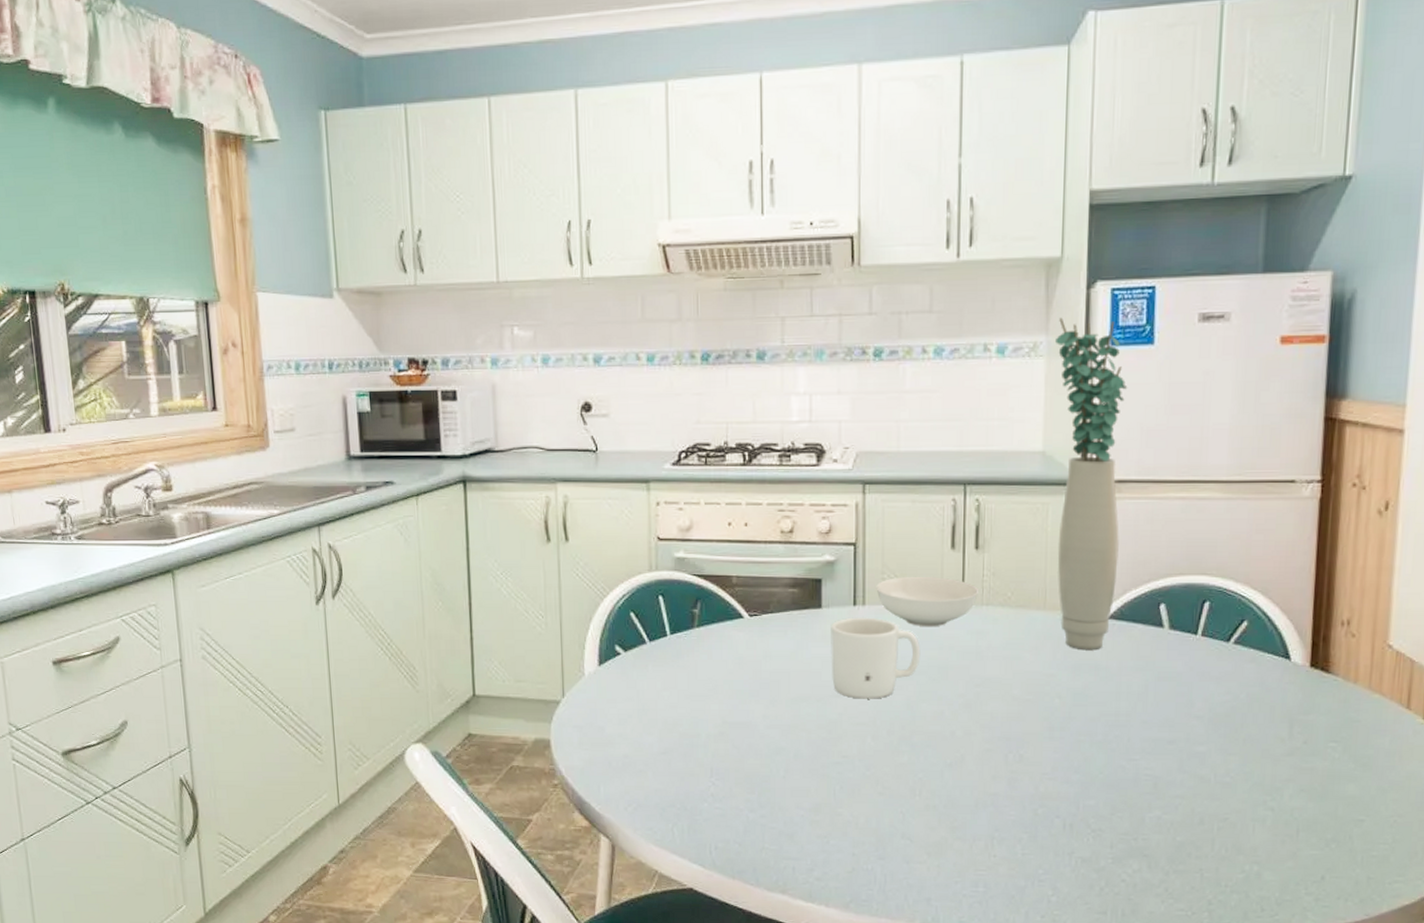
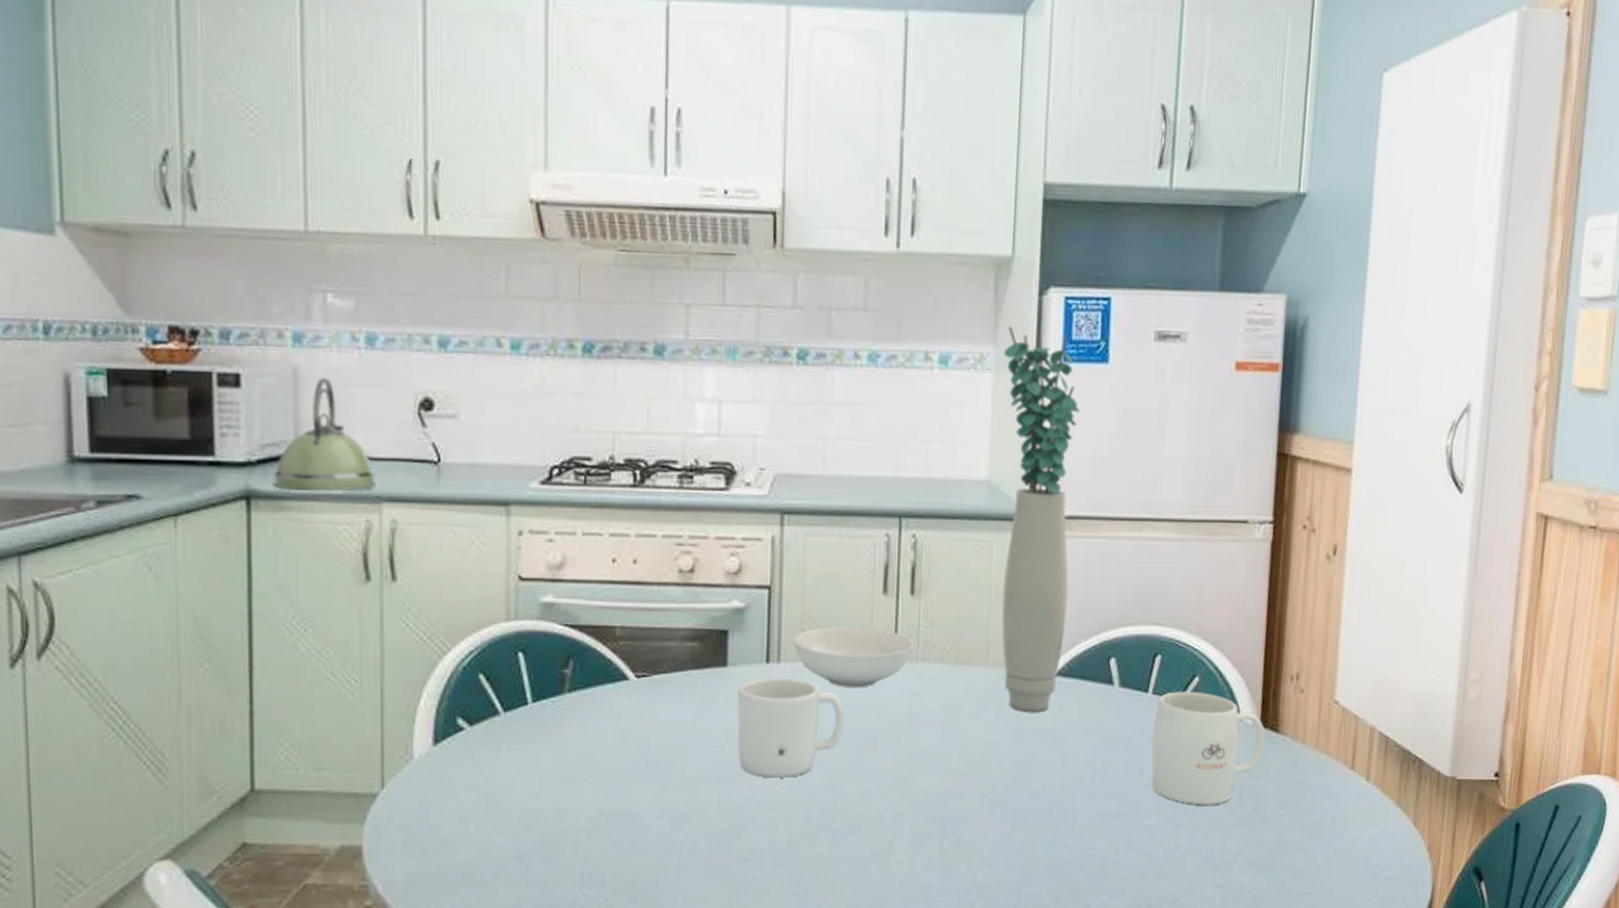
kettle: none [480,390,553,476] -> present [272,377,377,492]
mug: none [1201,634,1316,736] -> present [1151,691,1266,805]

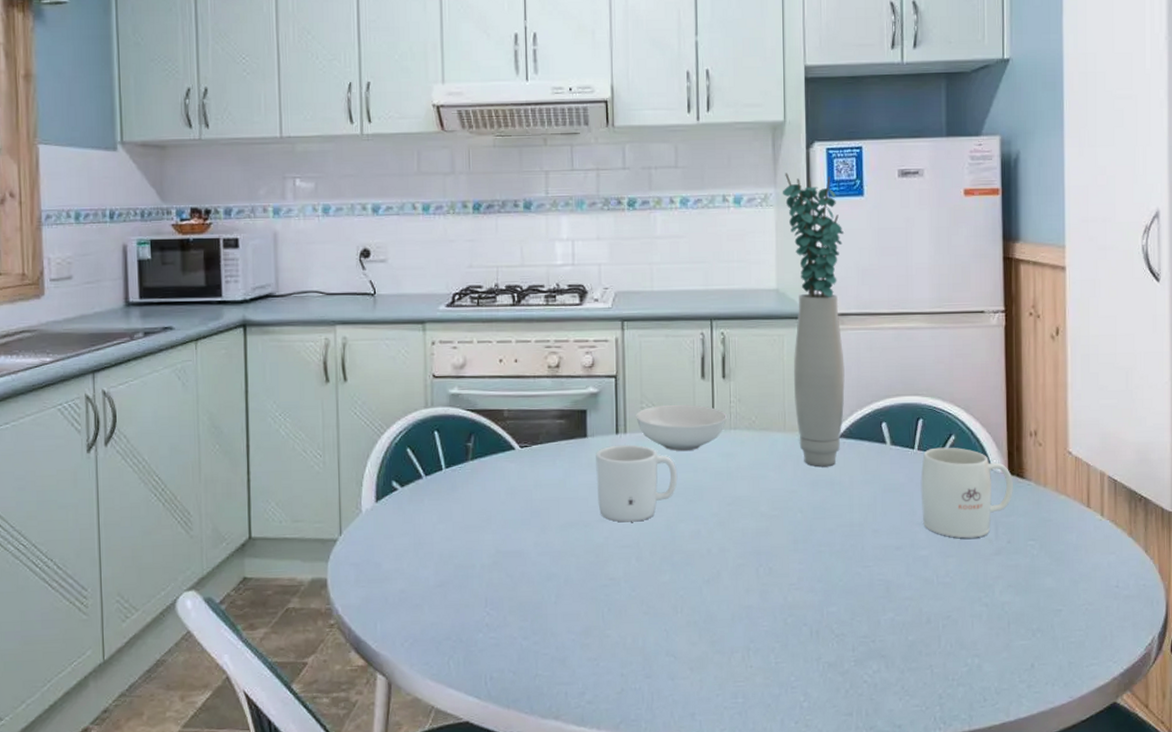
kettle: present [272,377,377,492] -> none [260,237,332,320]

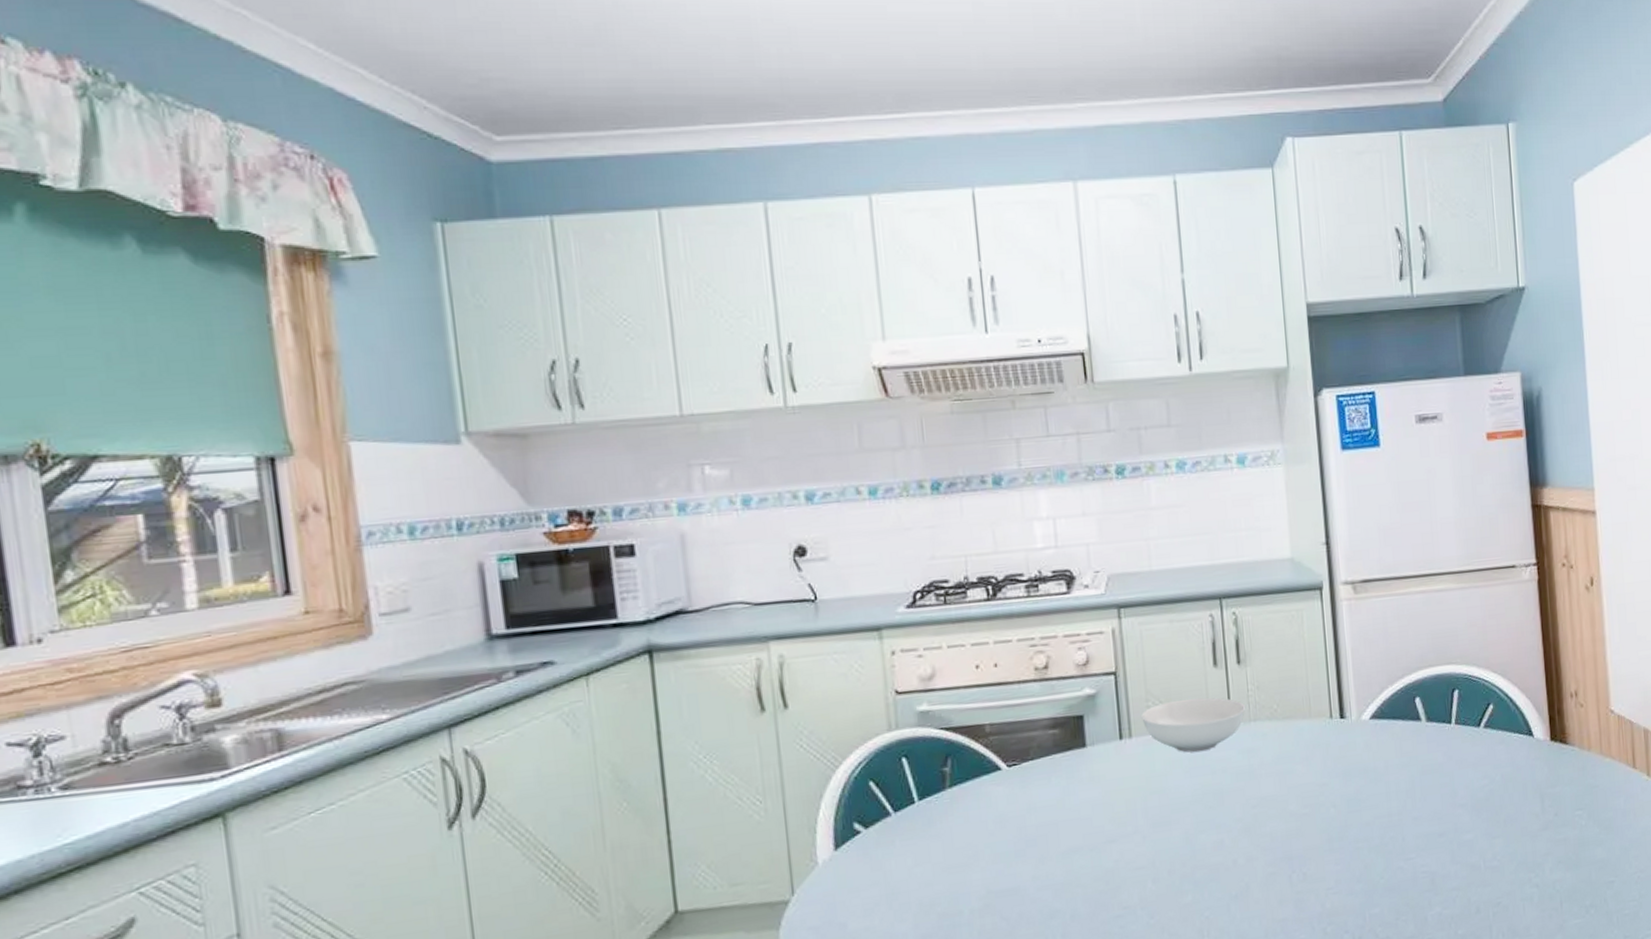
mug: present [596,444,678,523] -> none [1097,750,1195,841]
vase: present [782,172,845,466] -> none [1290,425,1374,754]
mug: present [920,447,1013,539] -> none [1460,717,1557,817]

